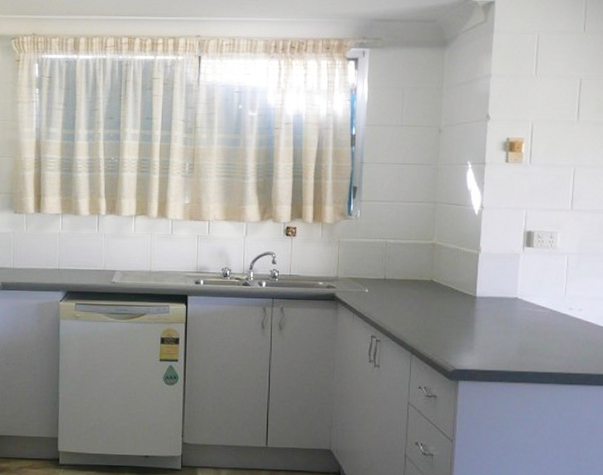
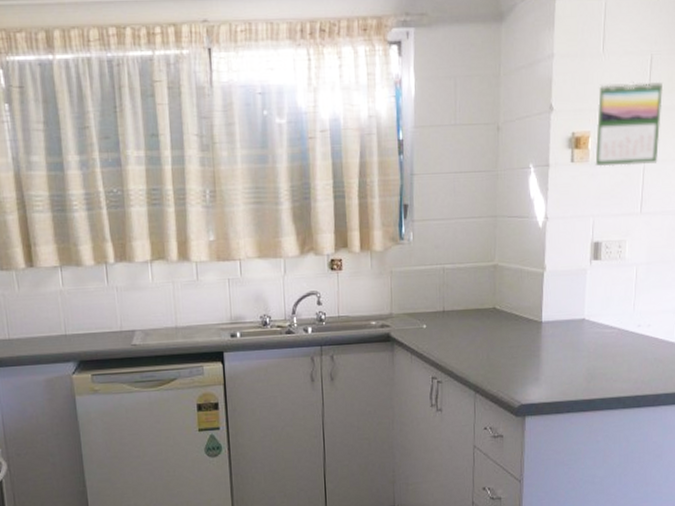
calendar: none [528,100,591,169] -> present [595,81,663,167]

